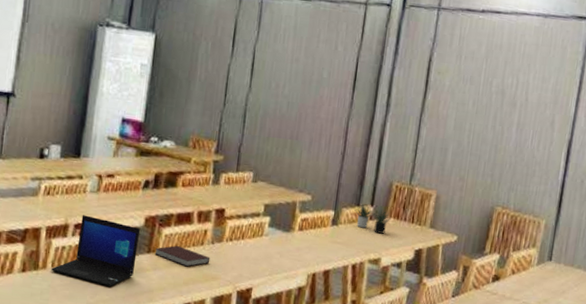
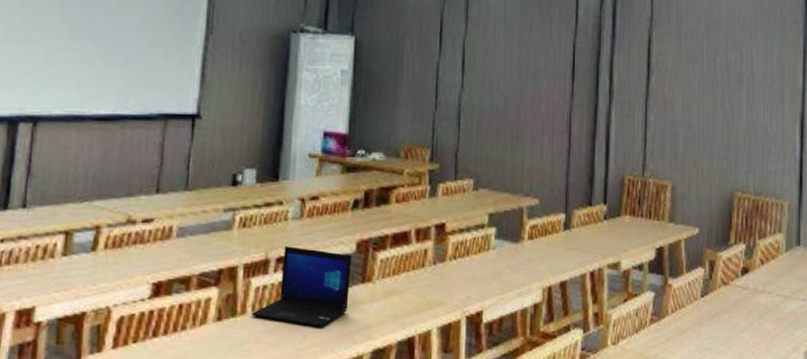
notebook: present [154,245,211,267] -> none [370,270,433,294]
succulent plant: present [354,204,392,234] -> none [587,203,627,234]

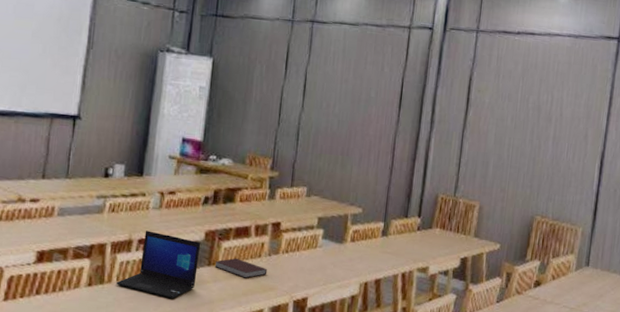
notebook: none [370,270,433,294] -> present [214,258,268,279]

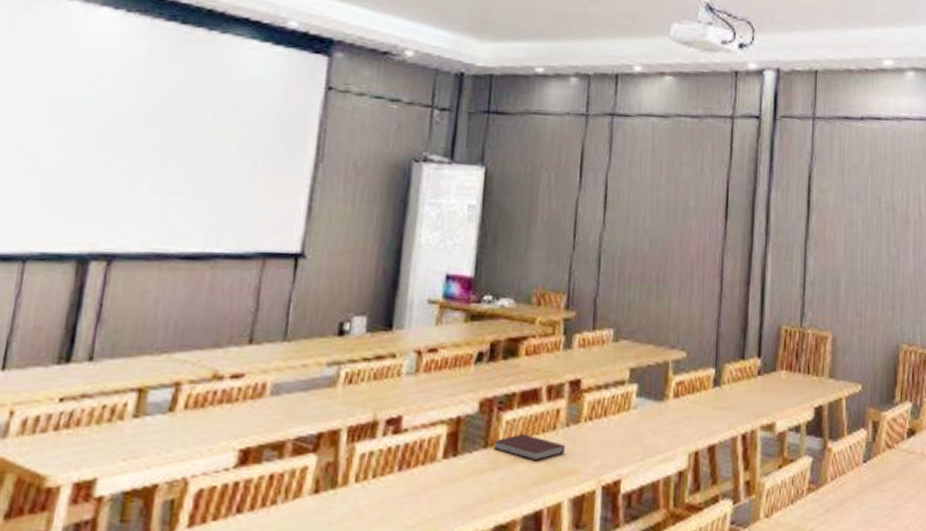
laptop: present [116,230,201,299] -> none [354,406,474,500]

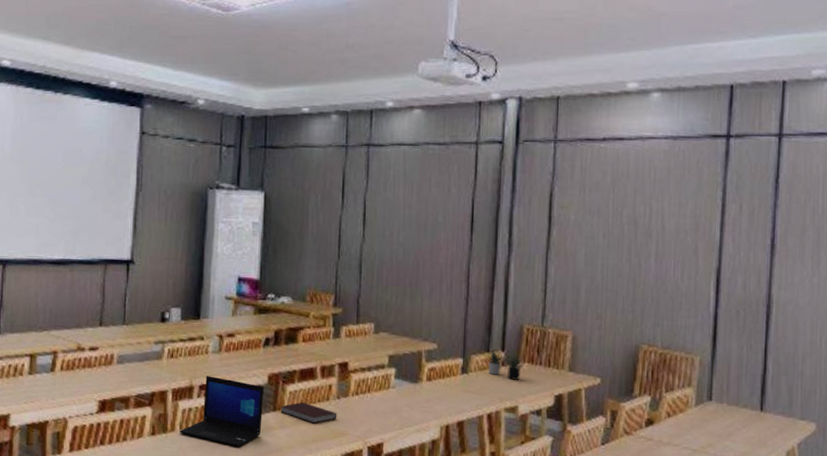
laptop: none [354,406,474,500] -> present [179,376,265,447]
succulent plant: none [739,356,784,391] -> present [484,349,526,380]

